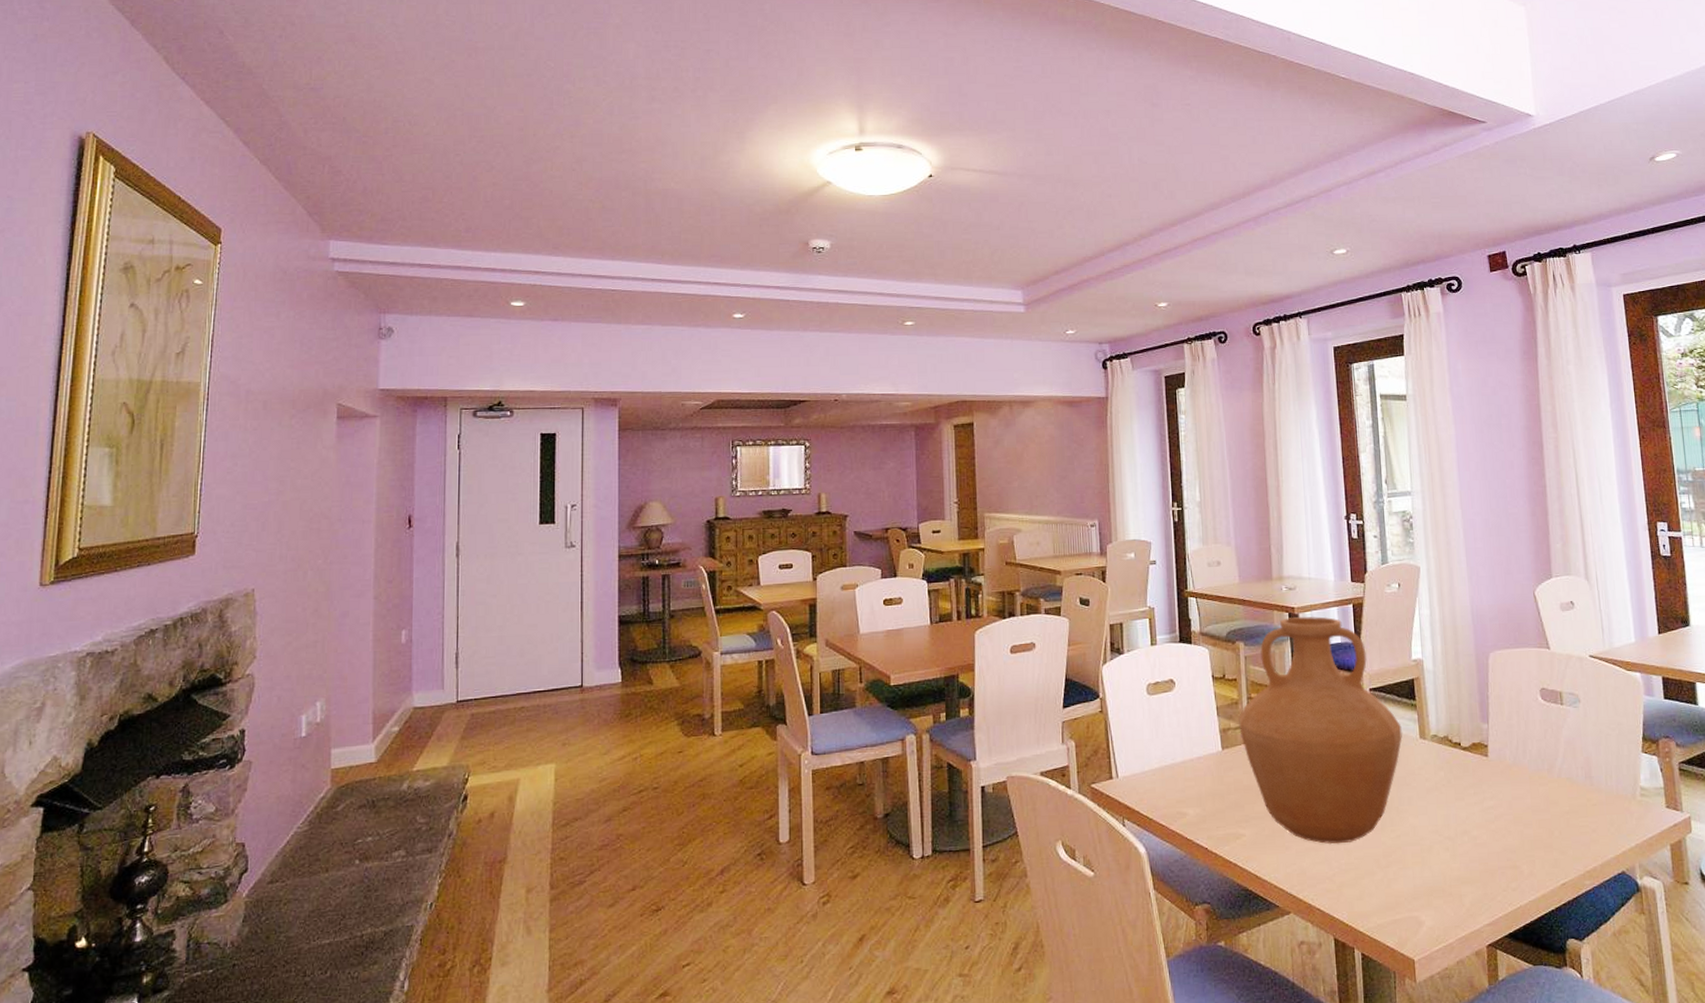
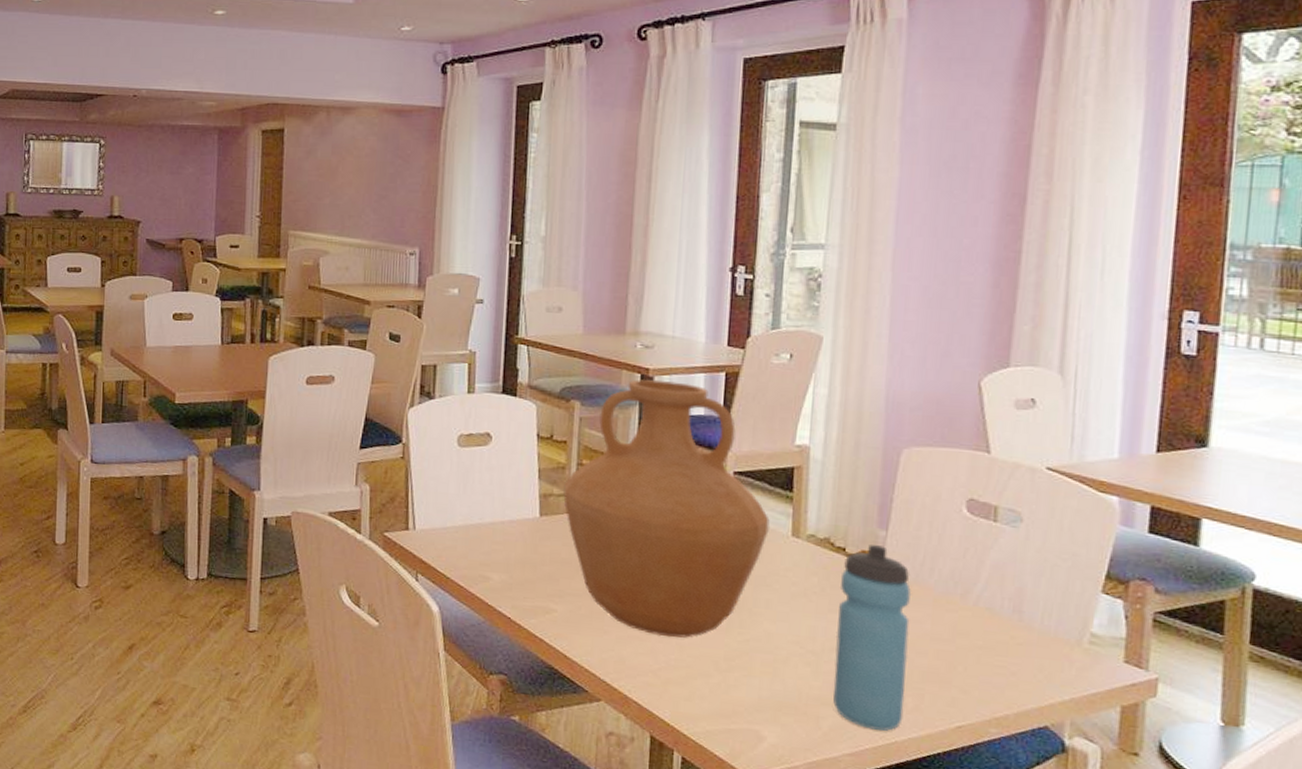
water bottle: none [1461,736,1523,899] -> present [833,544,912,731]

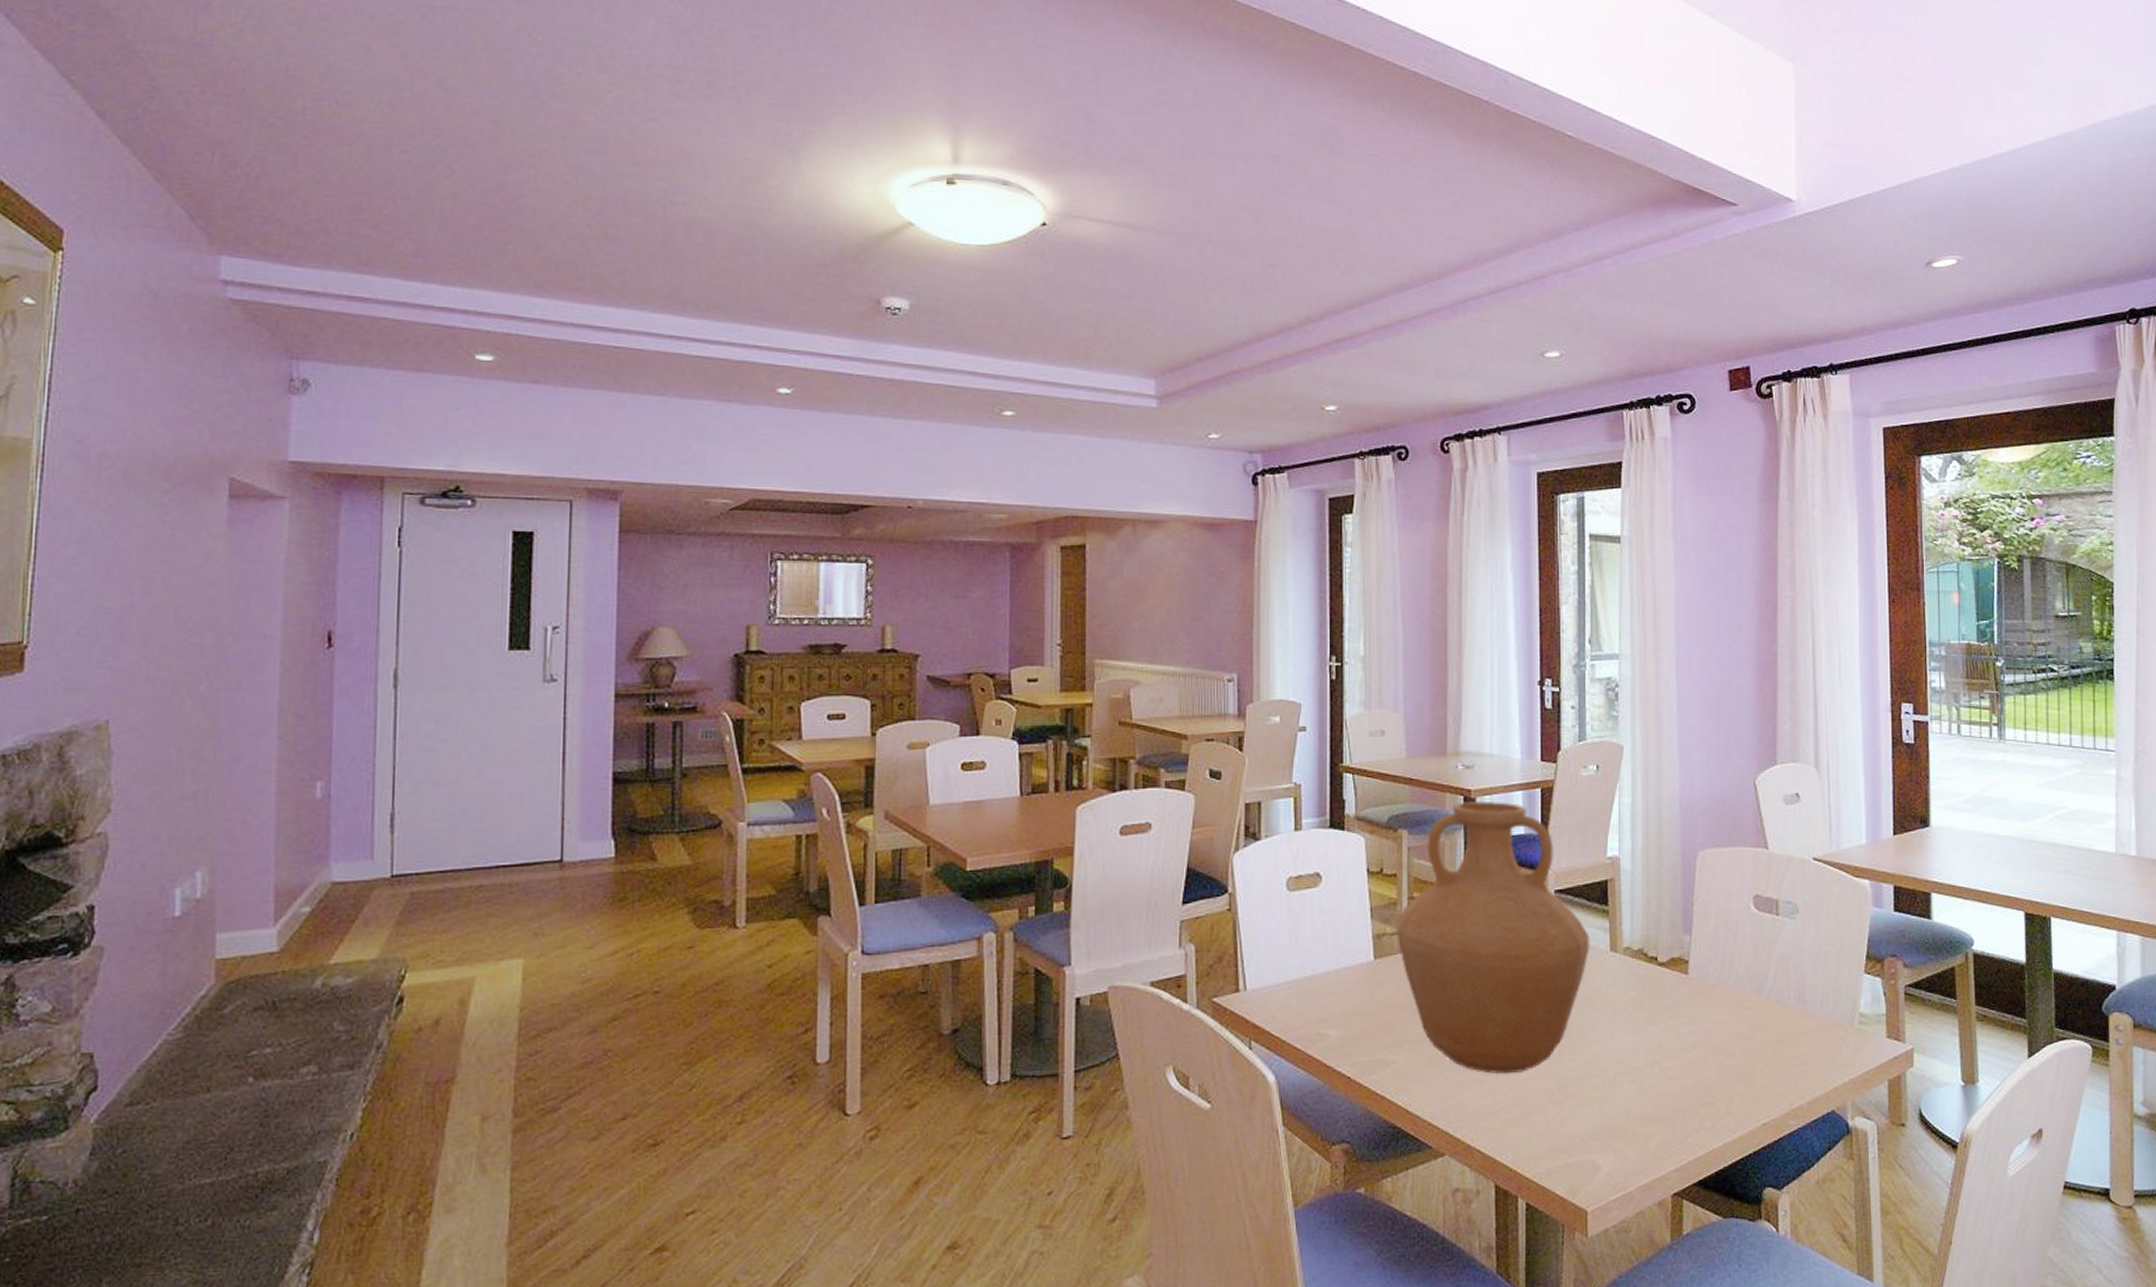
water bottle: present [833,544,912,731] -> none [1655,950,1718,1140]

